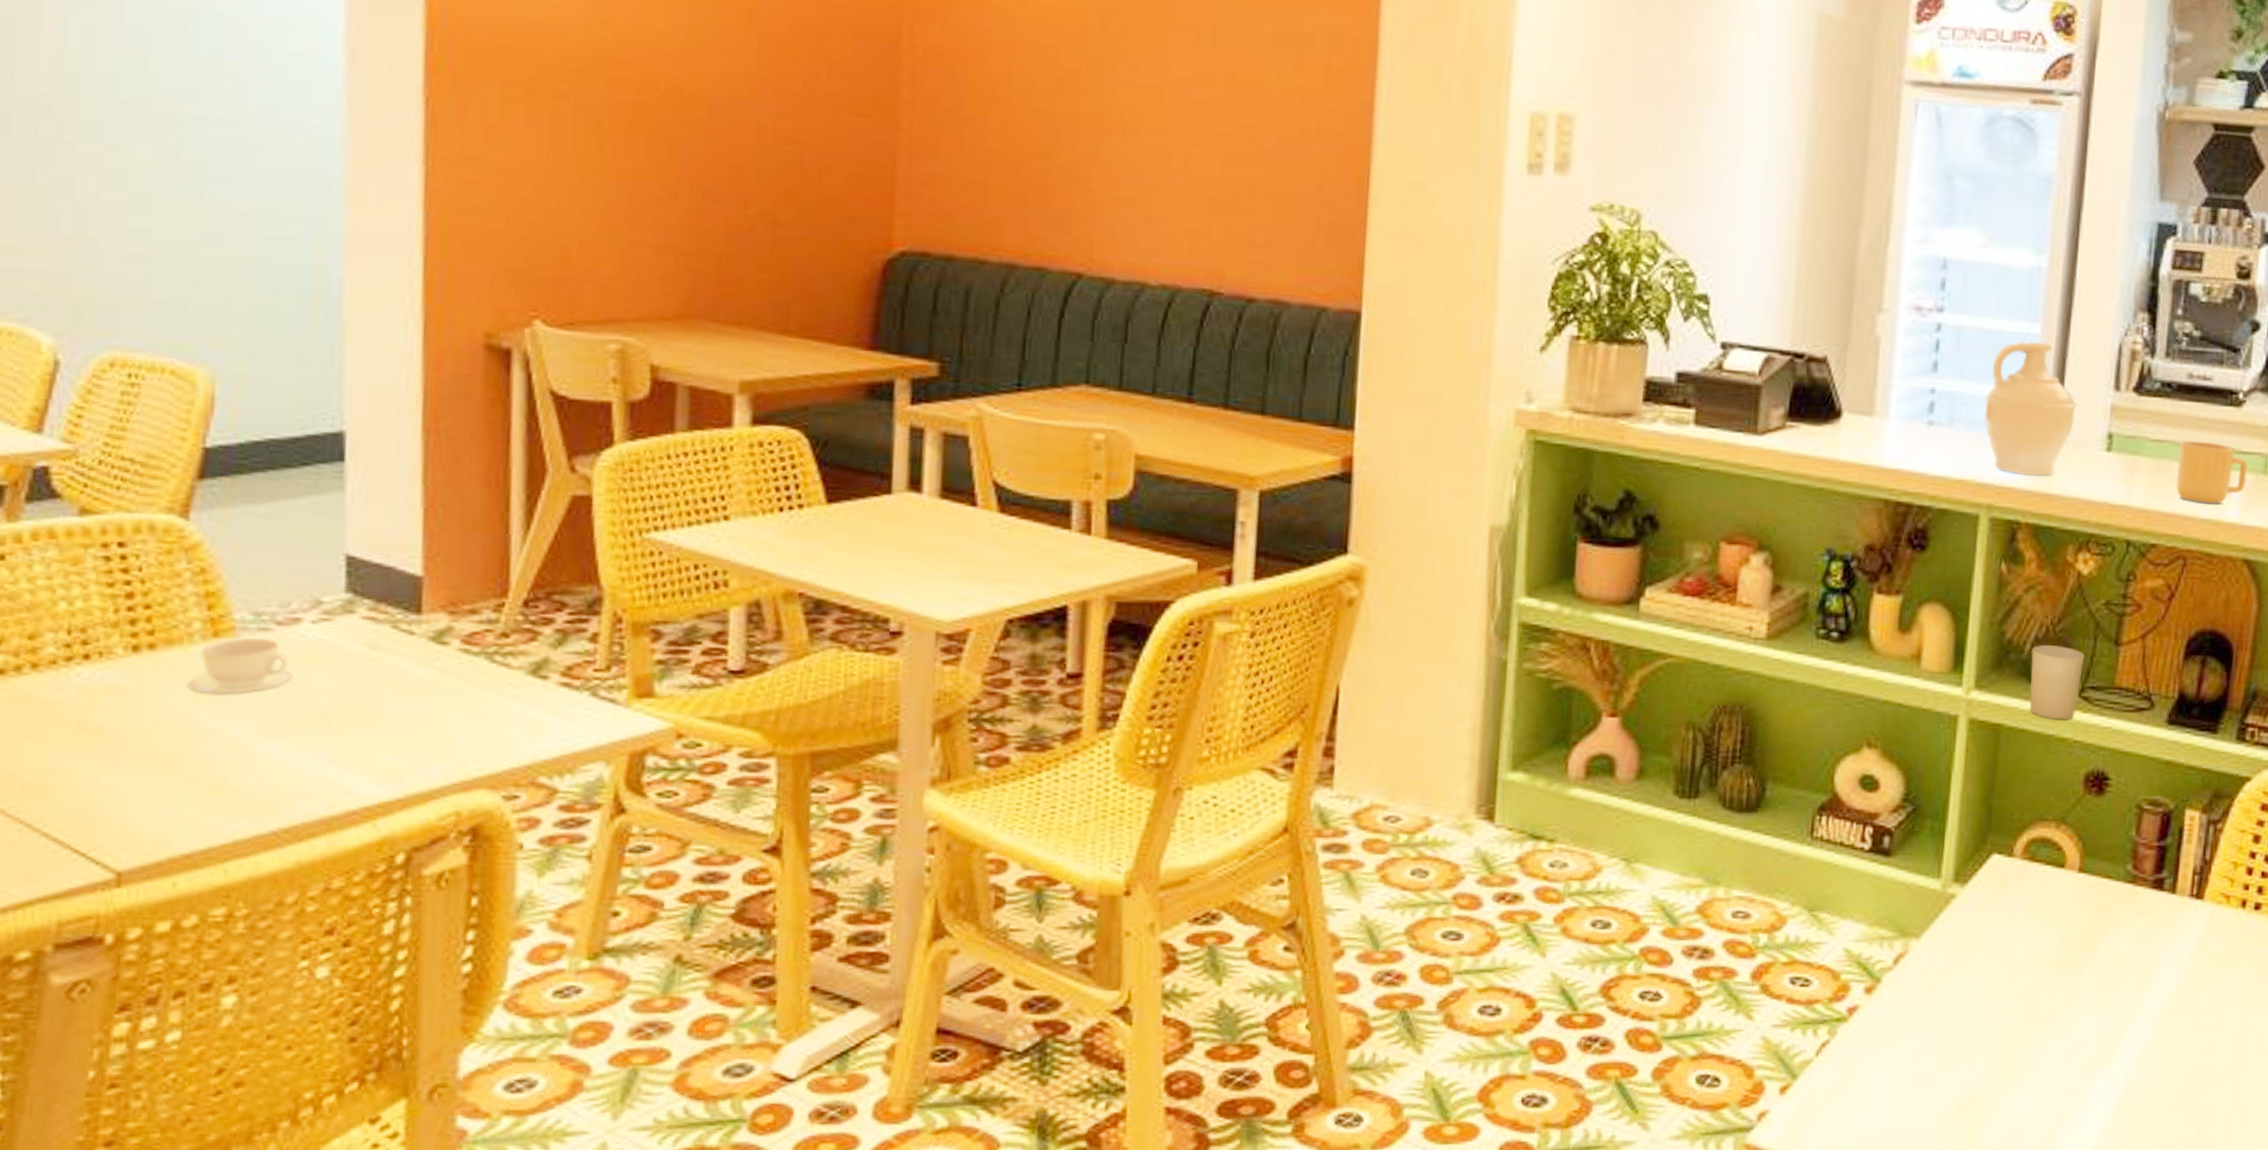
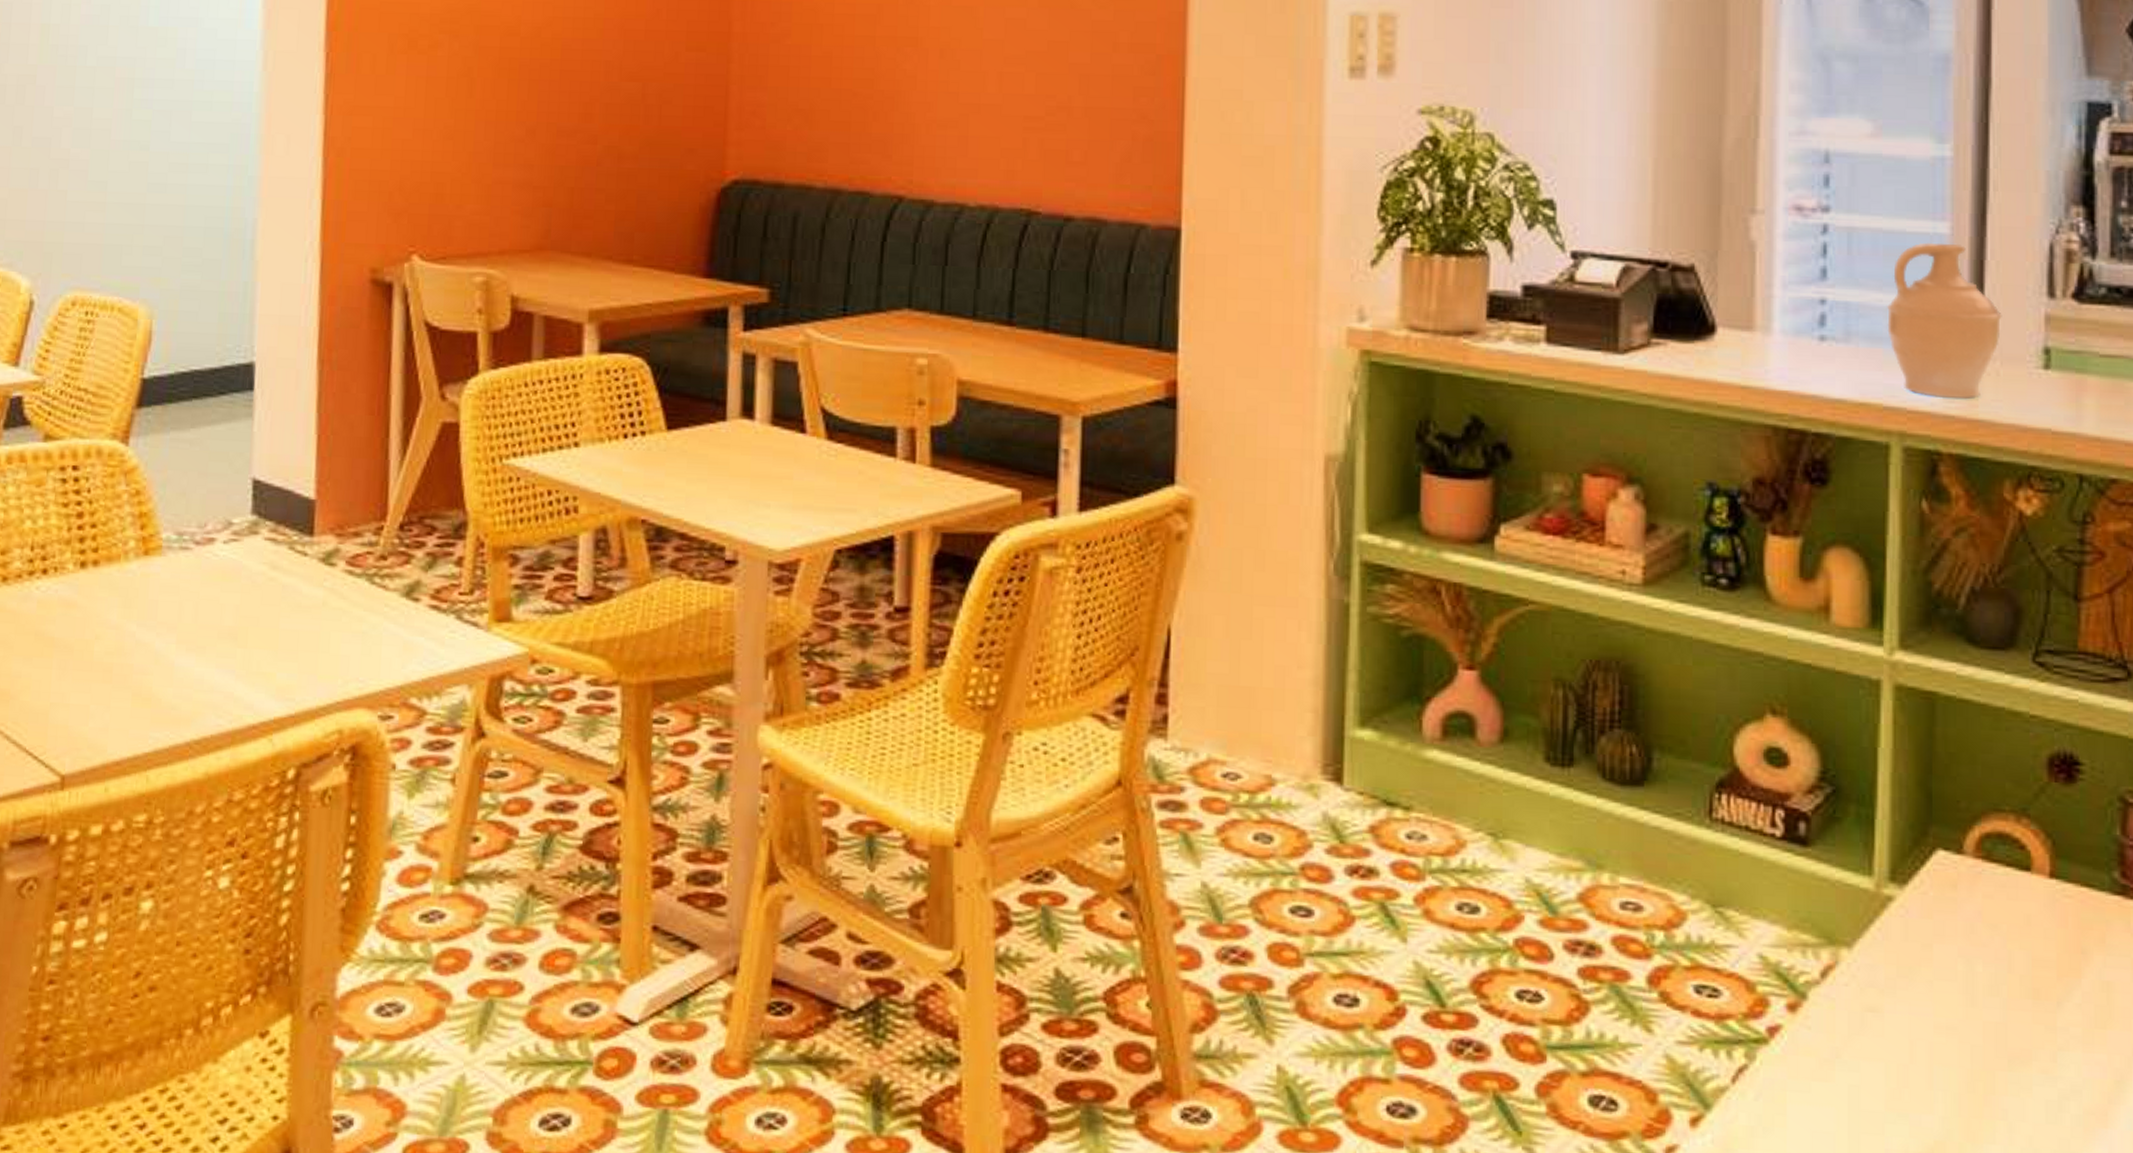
teacup: present [188,637,293,695] -> none [123,556,207,611]
candle holder: present [2029,645,2085,720] -> none [1968,598,2036,690]

